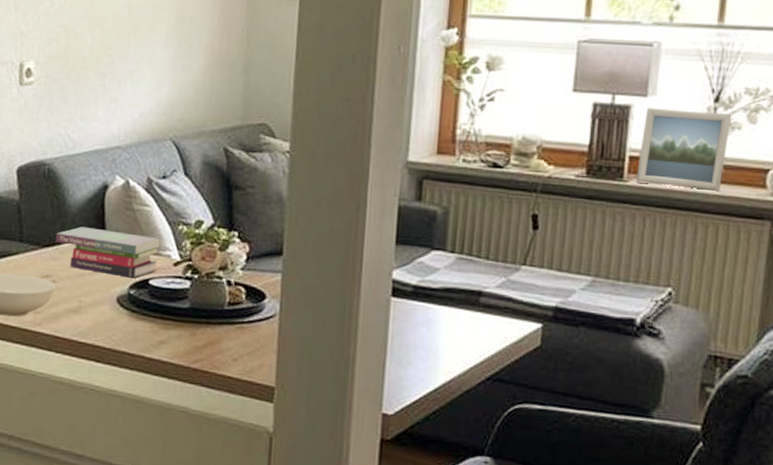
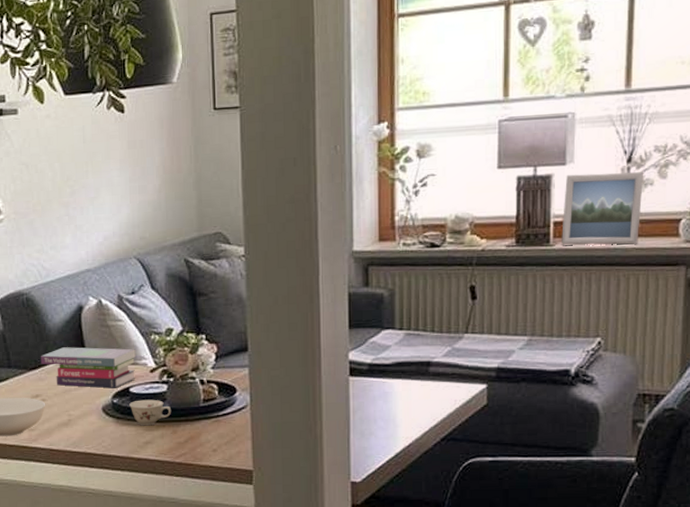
teacup: none [147,294,193,324] -> present [129,399,172,426]

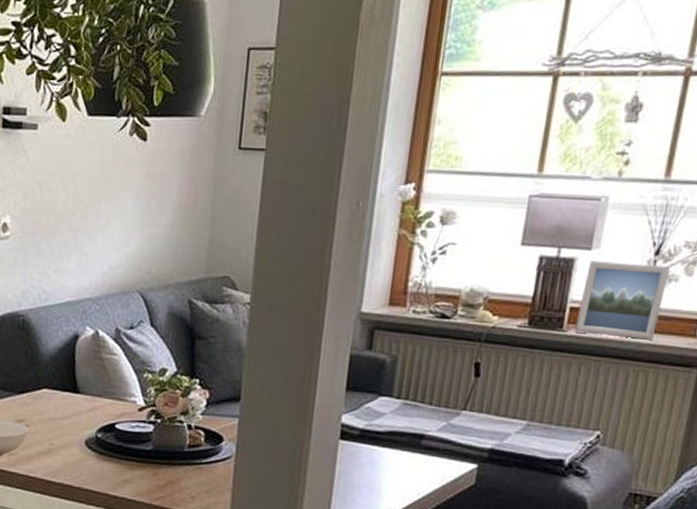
books: present [40,347,136,388] -> none [28,374,126,423]
teacup: present [129,399,172,426] -> none [113,437,155,465]

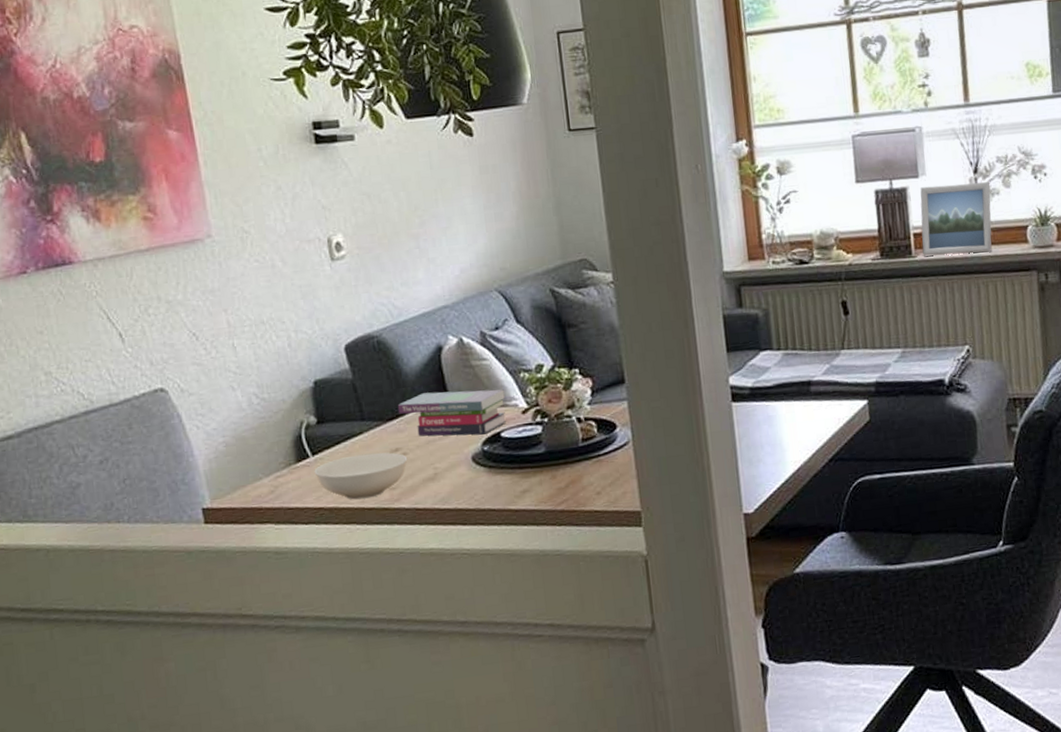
books: none [28,374,126,423] -> present [397,389,506,436]

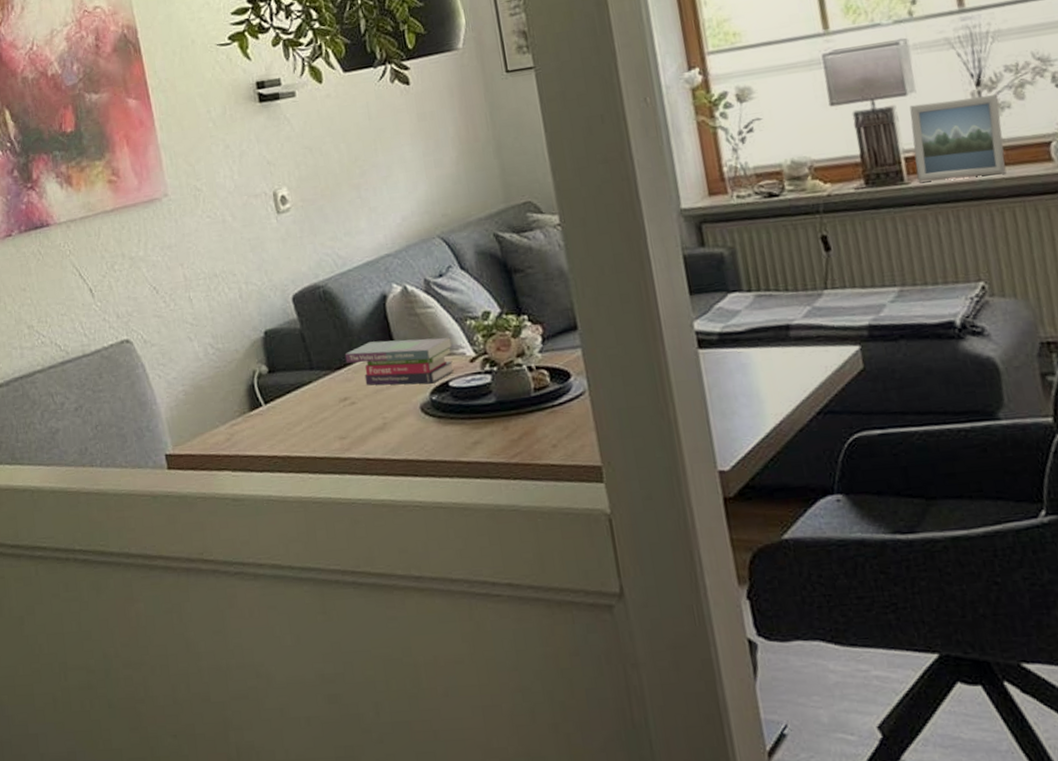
bowl: present [314,452,408,500] -> none [267,401,357,449]

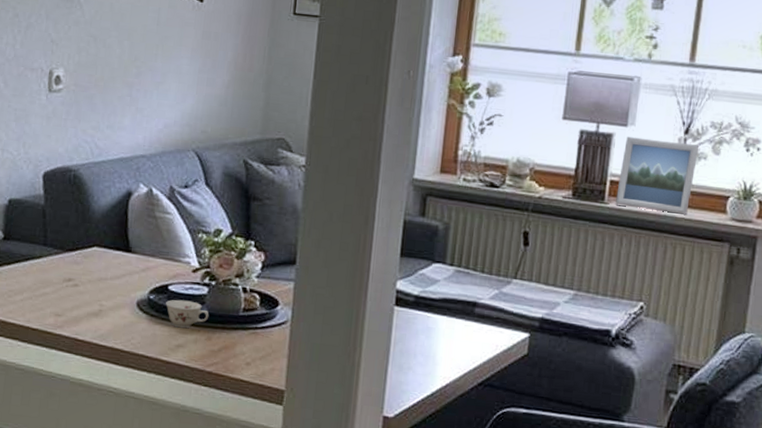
books: present [344,337,454,386] -> none [78,232,180,284]
teacup: none [450,392,500,424] -> present [166,299,209,328]

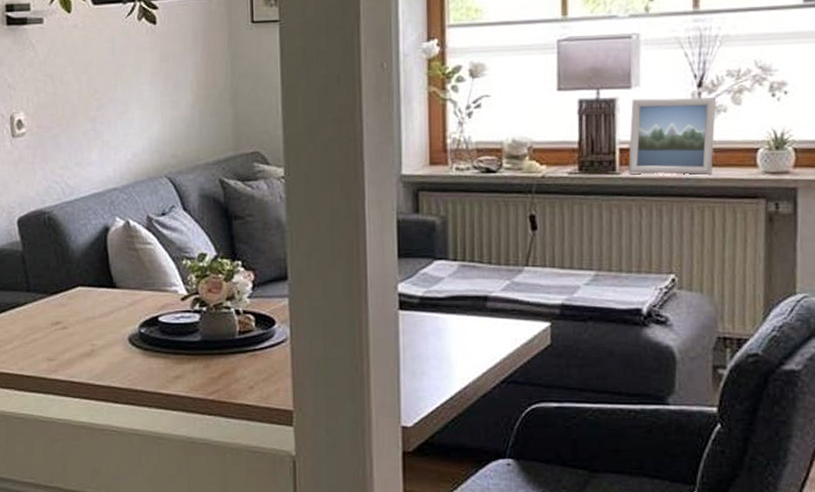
teacup: present [166,299,209,328] -> none [158,330,204,359]

